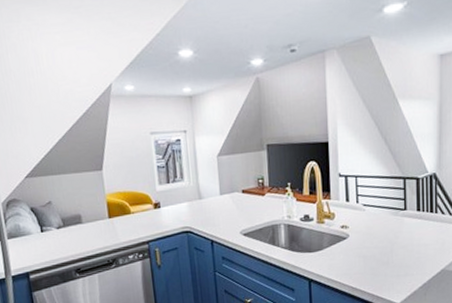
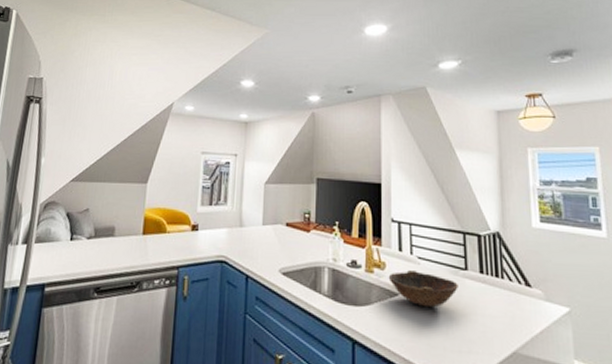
bowl: none [337,216,398,246] -> present [388,270,458,308]

